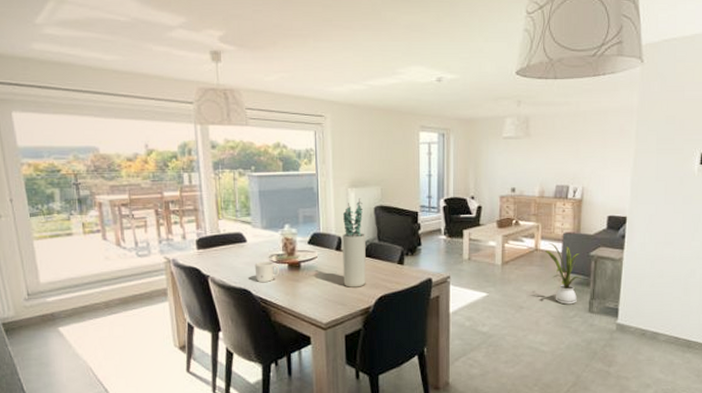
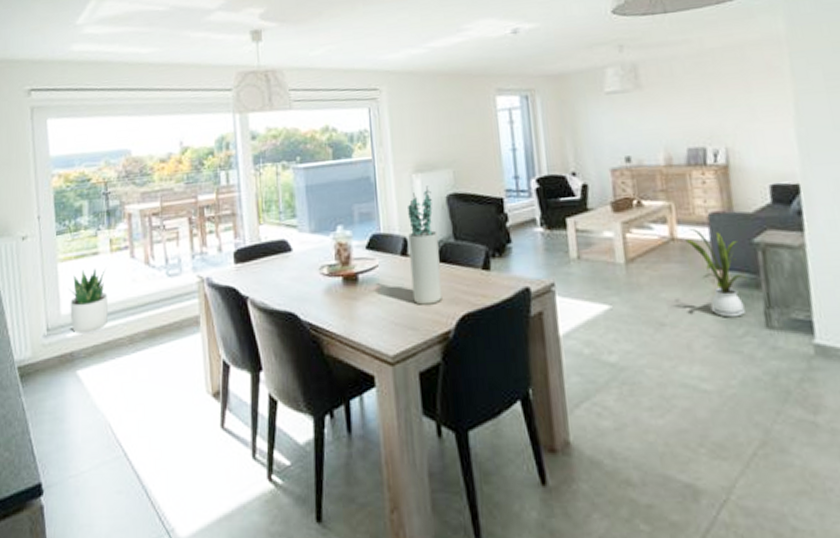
planter: none [46,247,84,299] -> present [69,269,108,334]
mug: present [254,261,280,283] -> none [302,274,333,304]

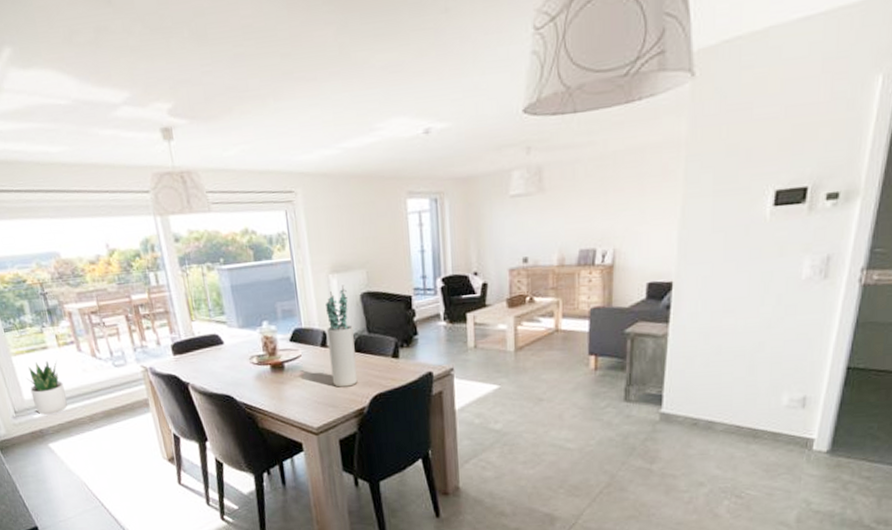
house plant: present [685,227,747,318] -> none [567,320,615,394]

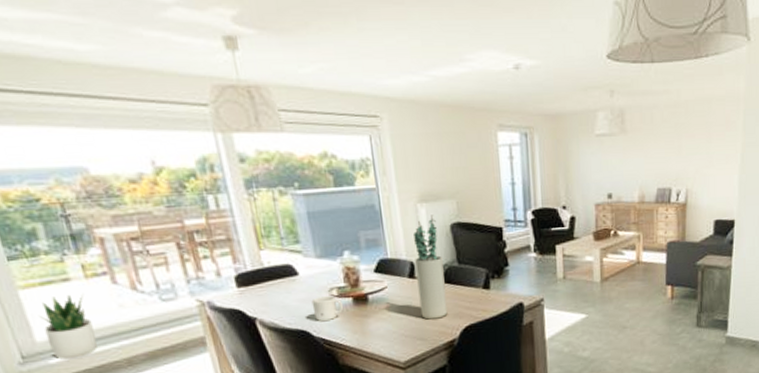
mug: none [235,363,263,388] -> present [311,296,344,322]

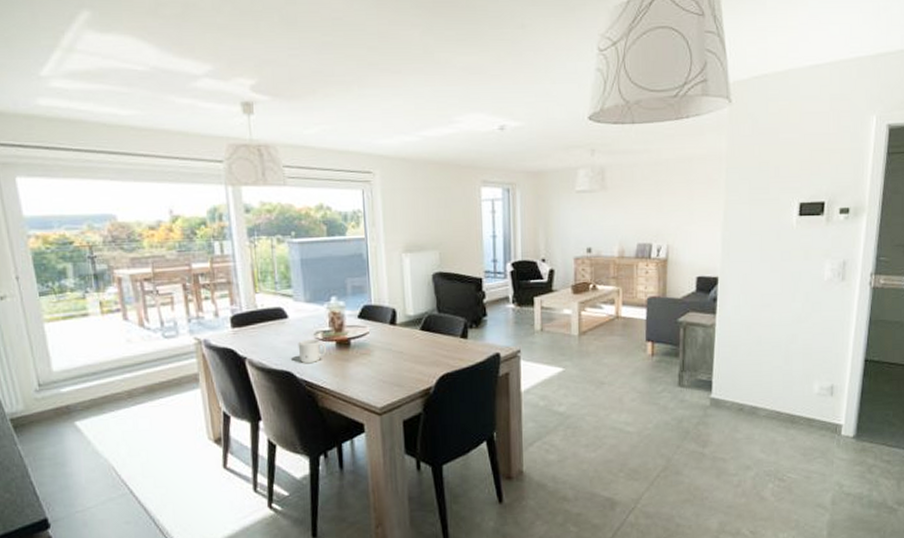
planter: present [40,296,98,360] -> none [59,330,104,389]
vase: present [414,215,448,320] -> none [397,264,425,366]

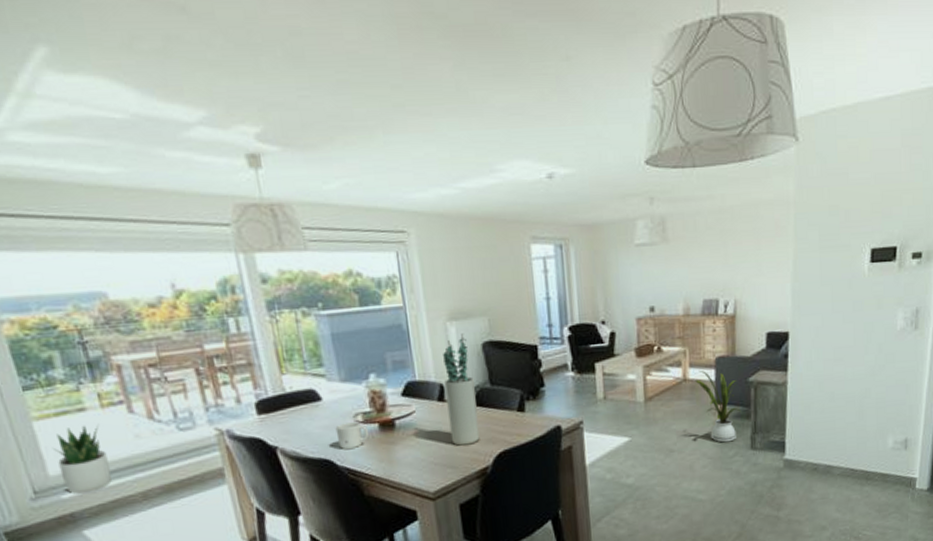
planter: none [59,330,104,389] -> present [54,426,112,495]
vase: none [397,264,425,366] -> present [443,333,480,446]
house plant: none [627,308,669,379] -> present [695,370,740,443]

